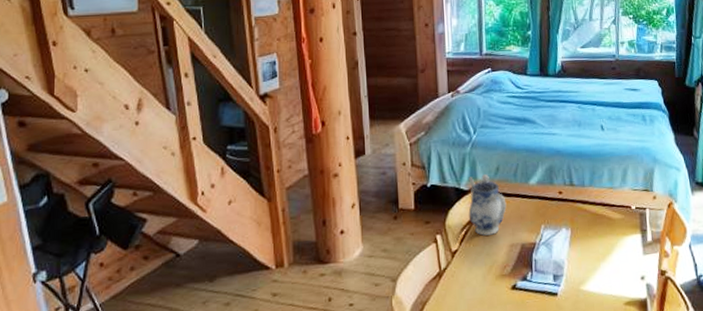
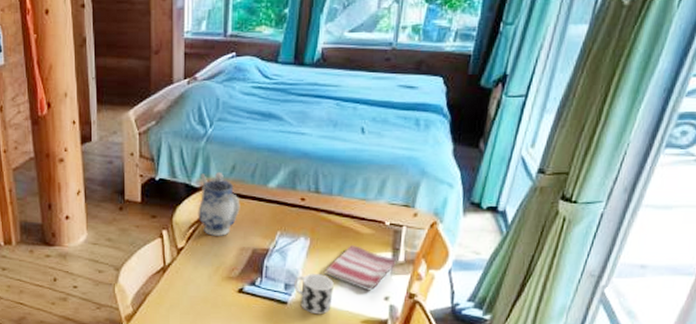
cup: none [561,261,597,302] -> present [293,274,334,315]
dish towel: none [586,231,646,273] -> present [323,245,396,291]

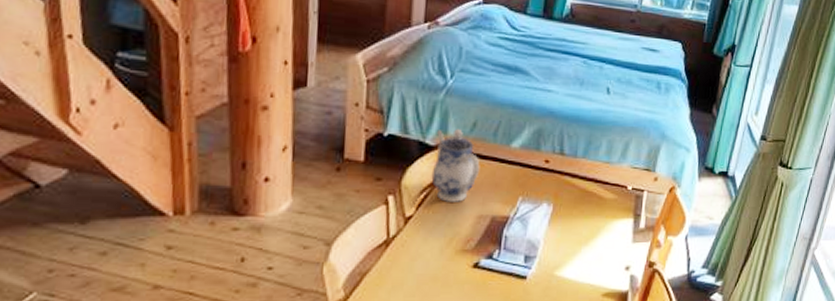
cup: present [293,274,334,315] -> none [533,244,576,289]
dish towel: present [323,245,396,291] -> none [565,211,637,261]

